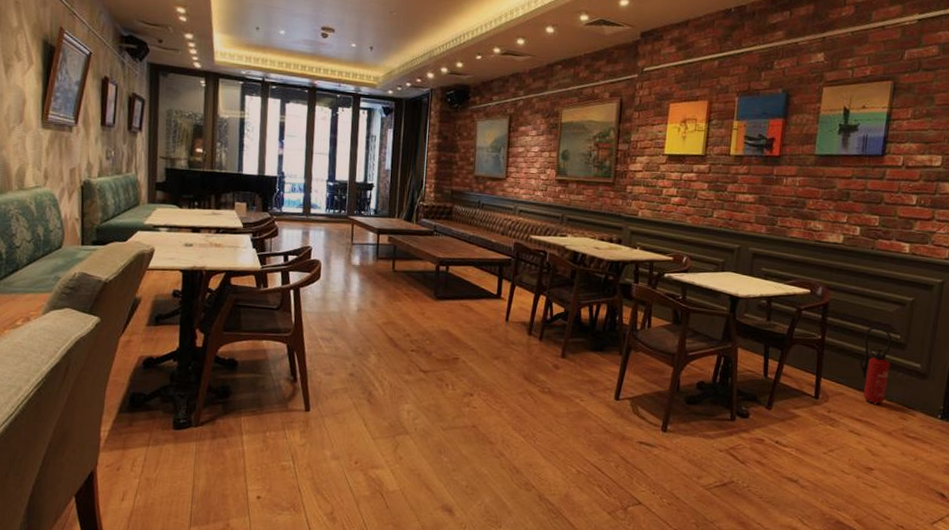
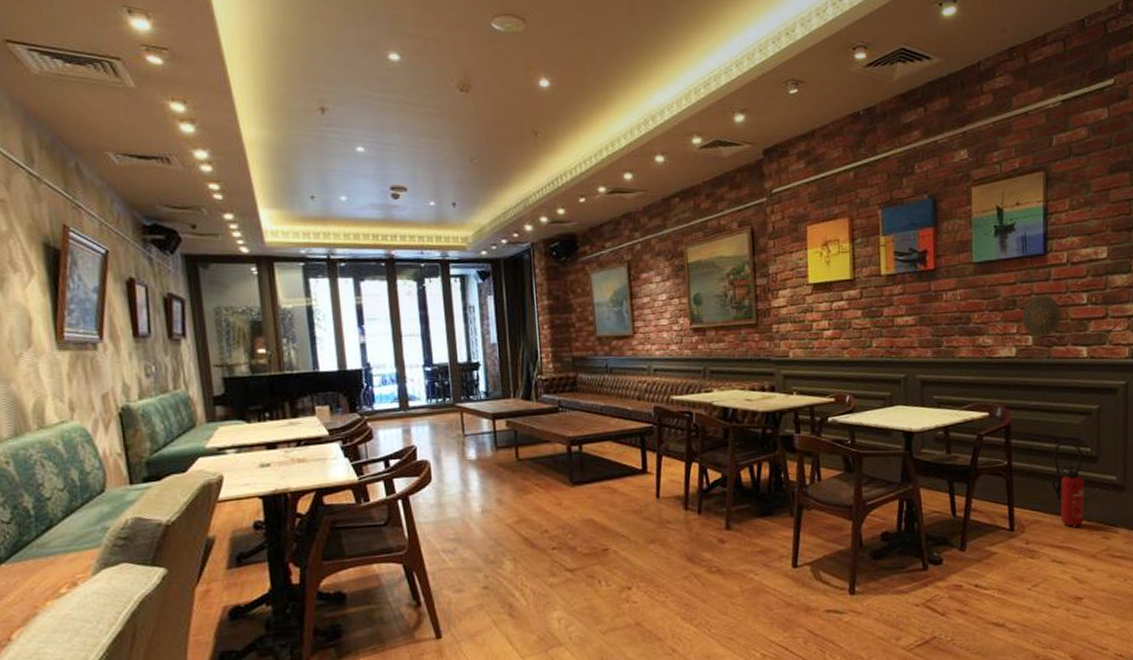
decorative plate: none [853,192,891,230] -> present [1022,295,1062,338]

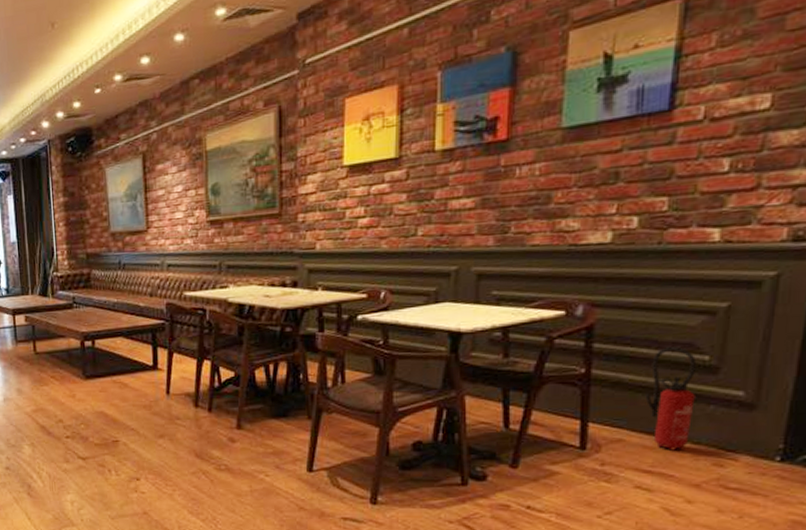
decorative plate: present [1022,295,1062,338] -> none [626,164,687,218]

